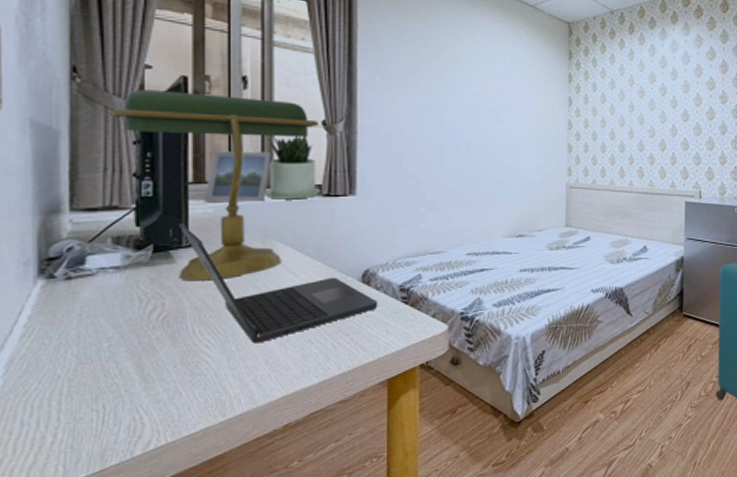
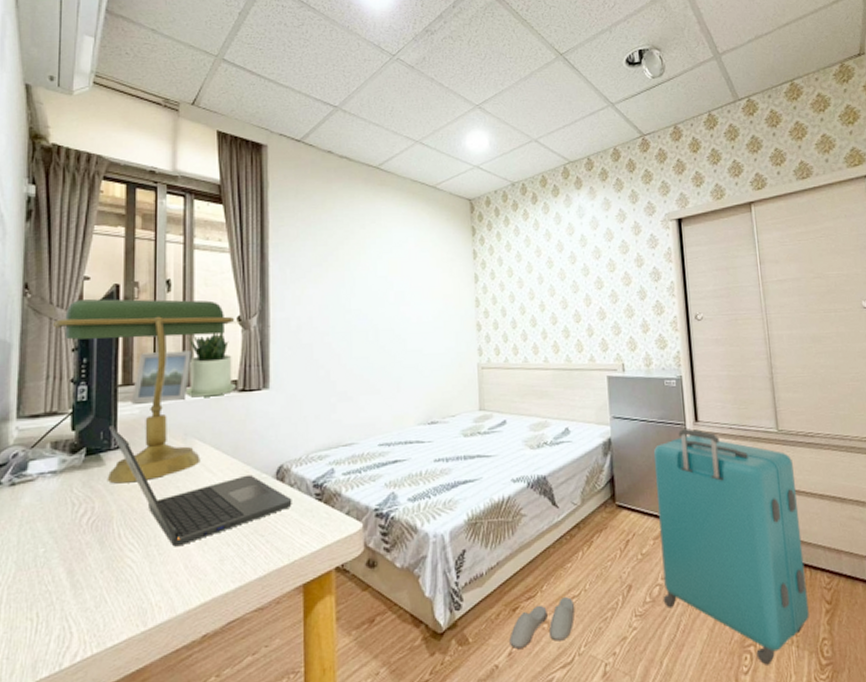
slippers: none [580,392,639,435] -> present [509,597,574,650]

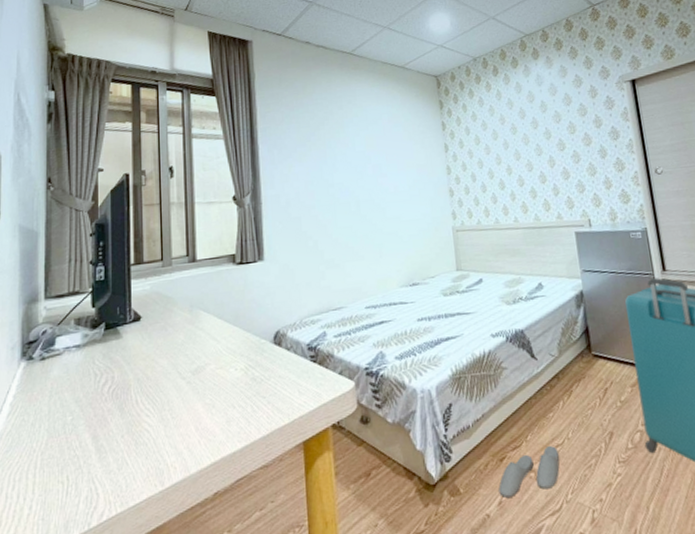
desk lamp: present [52,299,235,484] -> none [72,183,231,355]
laptop: present [109,425,292,547] -> none [125,301,290,411]
picture frame: present [131,350,193,404] -> none [142,229,195,281]
planter: present [185,332,237,397] -> none [189,211,235,272]

